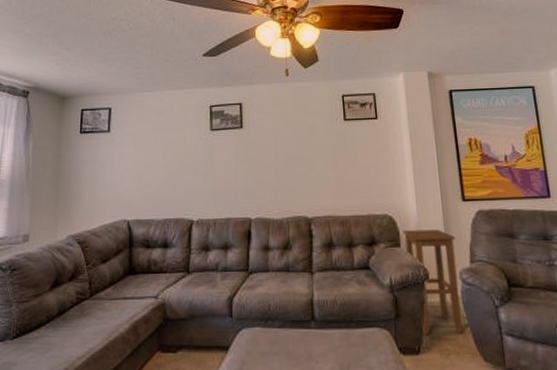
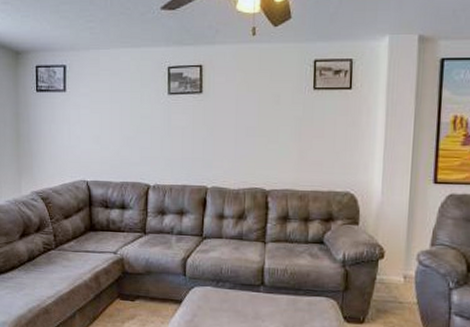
stool: present [402,229,463,335] -> none [362,209,420,311]

